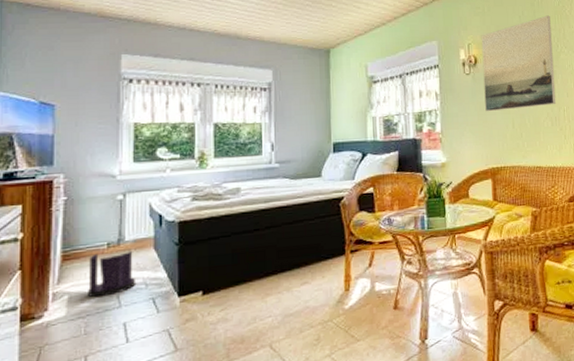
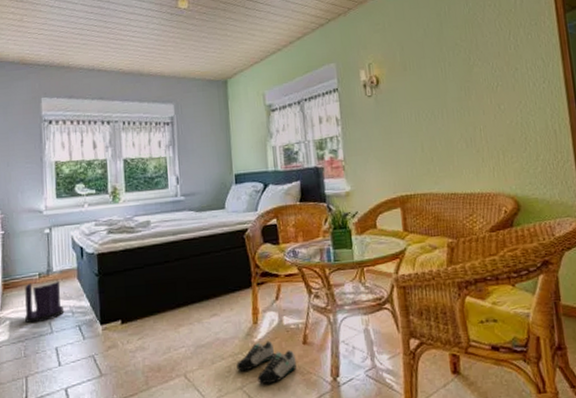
sneaker: none [326,307,386,351] -> present [236,340,296,385]
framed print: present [481,15,557,112] -> none [382,25,471,136]

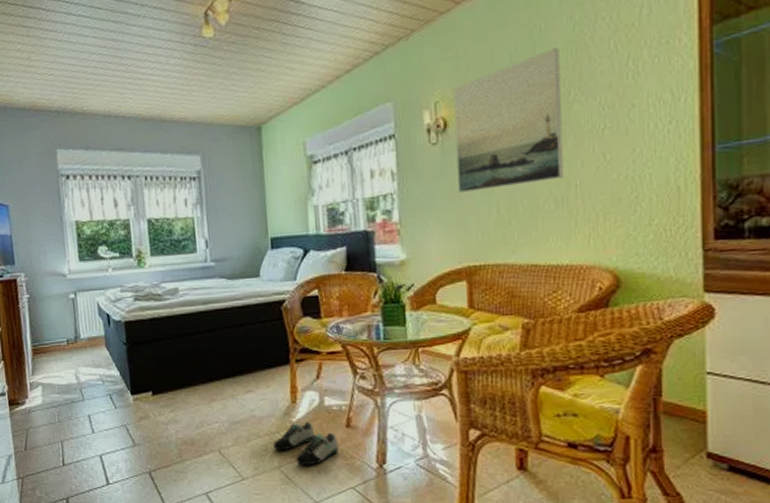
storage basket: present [25,281,65,324] -> none [54,349,95,390]
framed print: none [382,25,471,136] -> present [453,47,564,194]

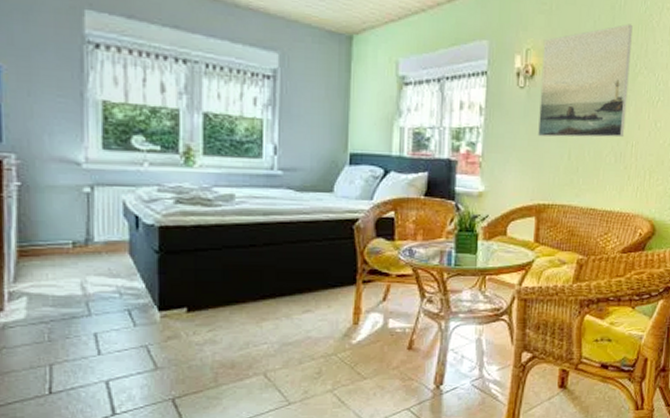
sneaker: present [273,421,338,466] -> none [328,343,398,389]

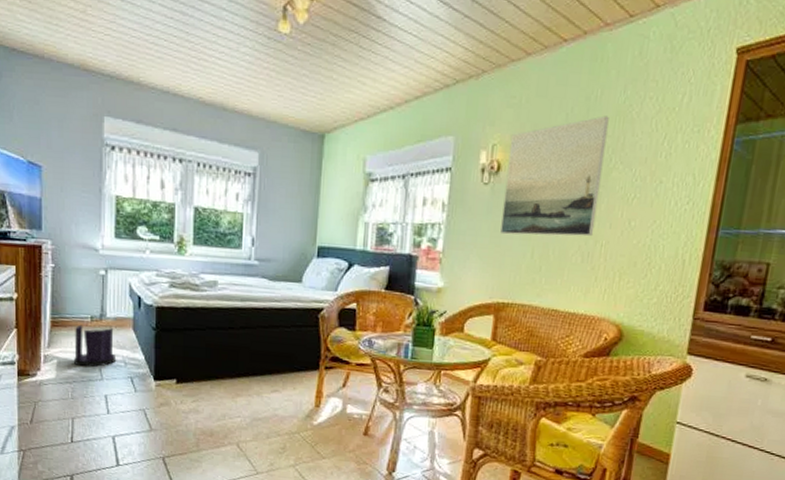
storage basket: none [51,252,109,302] -> present [74,324,117,368]

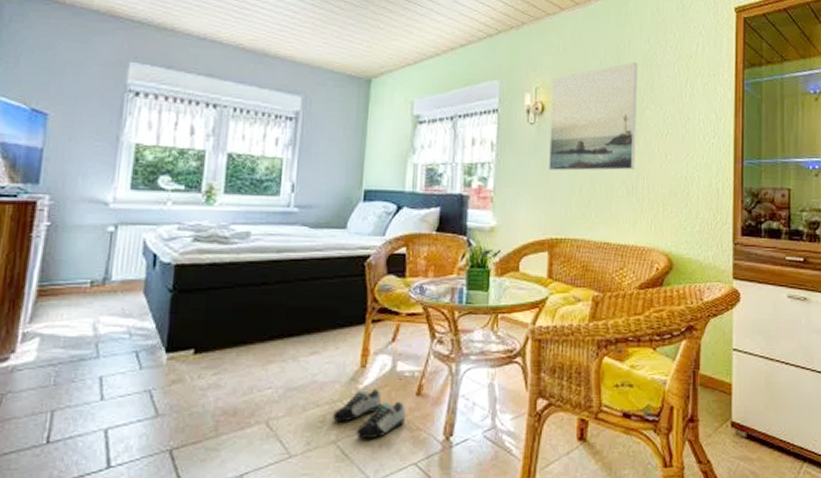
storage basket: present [74,324,117,368] -> none [62,291,120,344]
sneaker: none [292,425,354,467] -> present [333,388,406,440]

